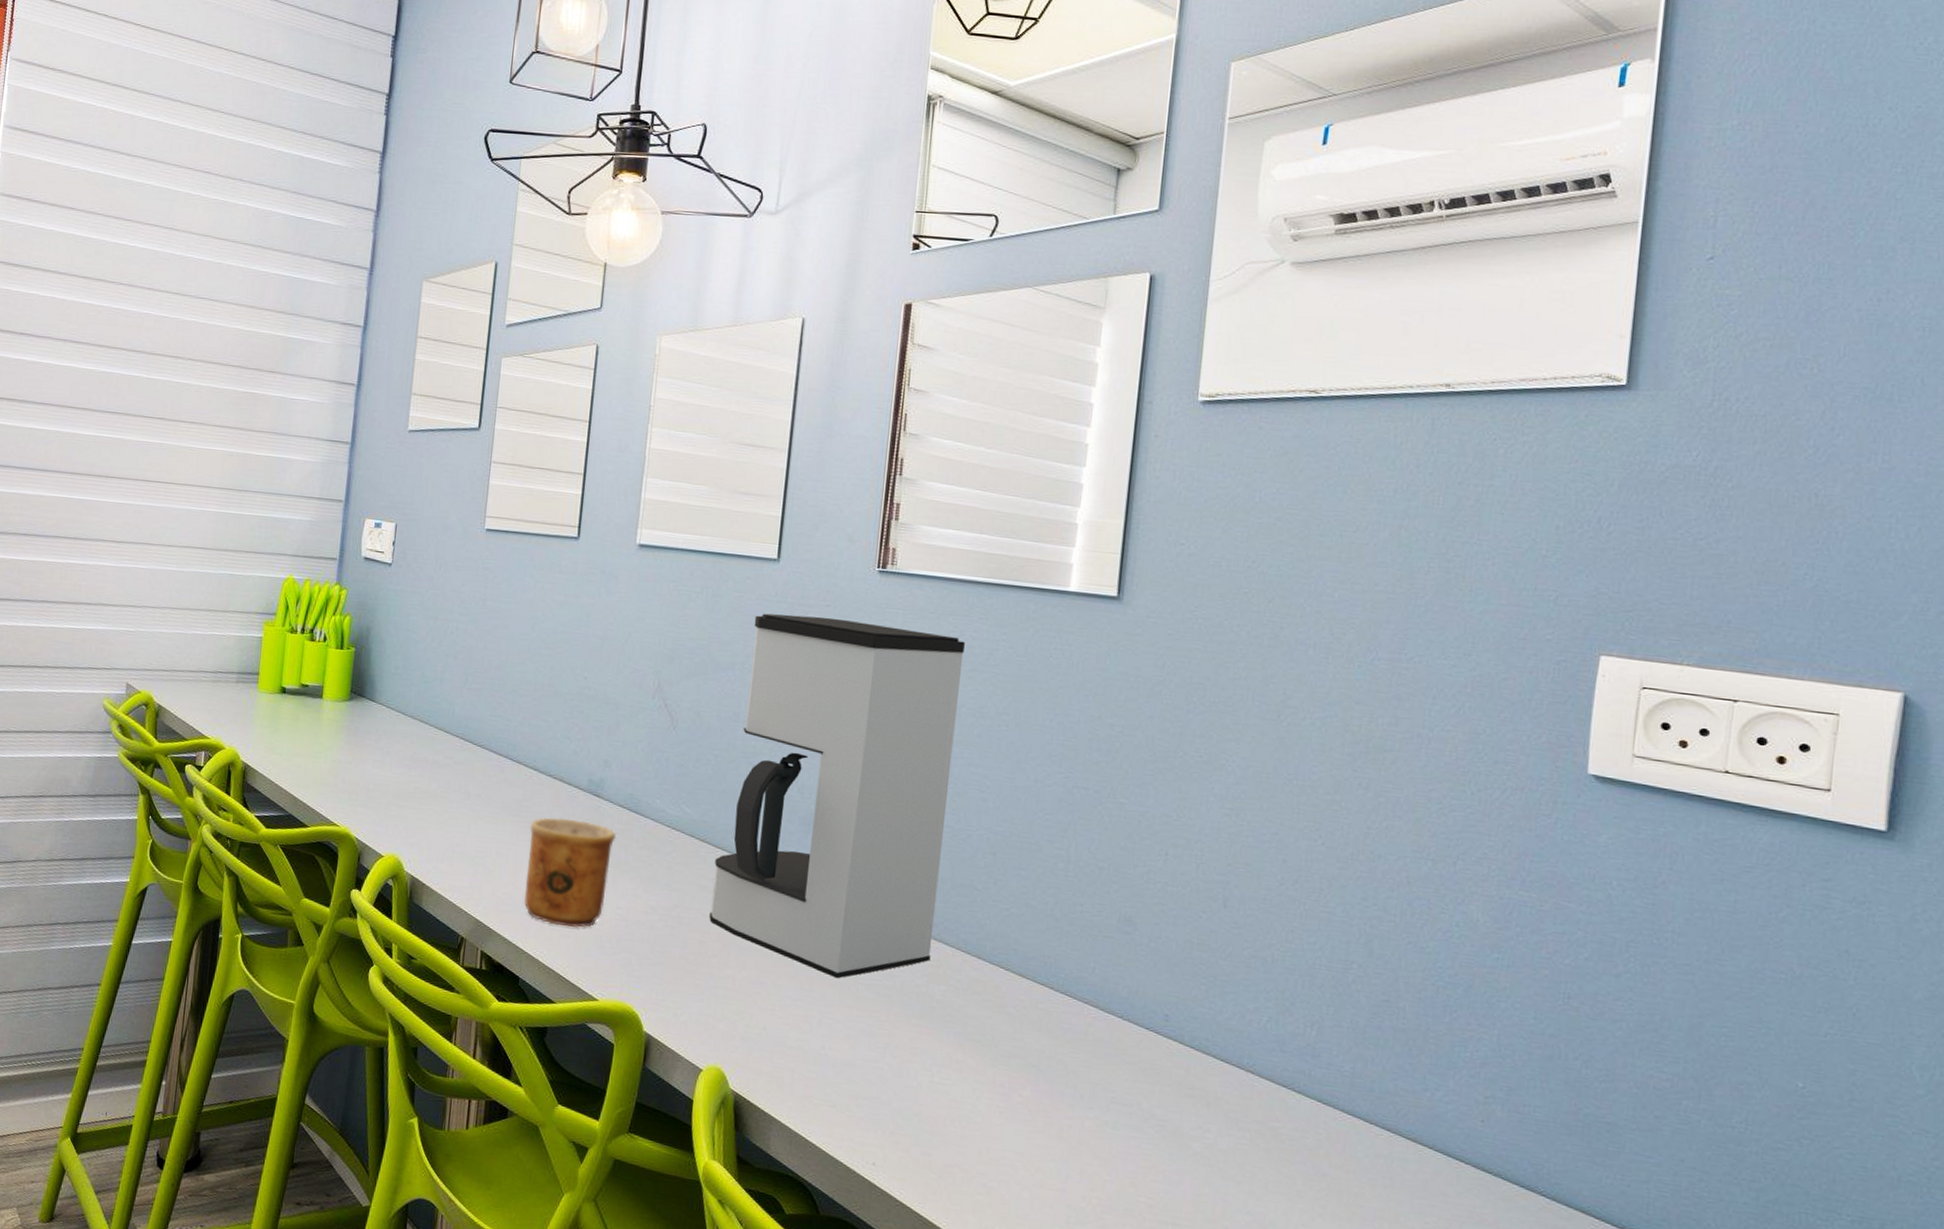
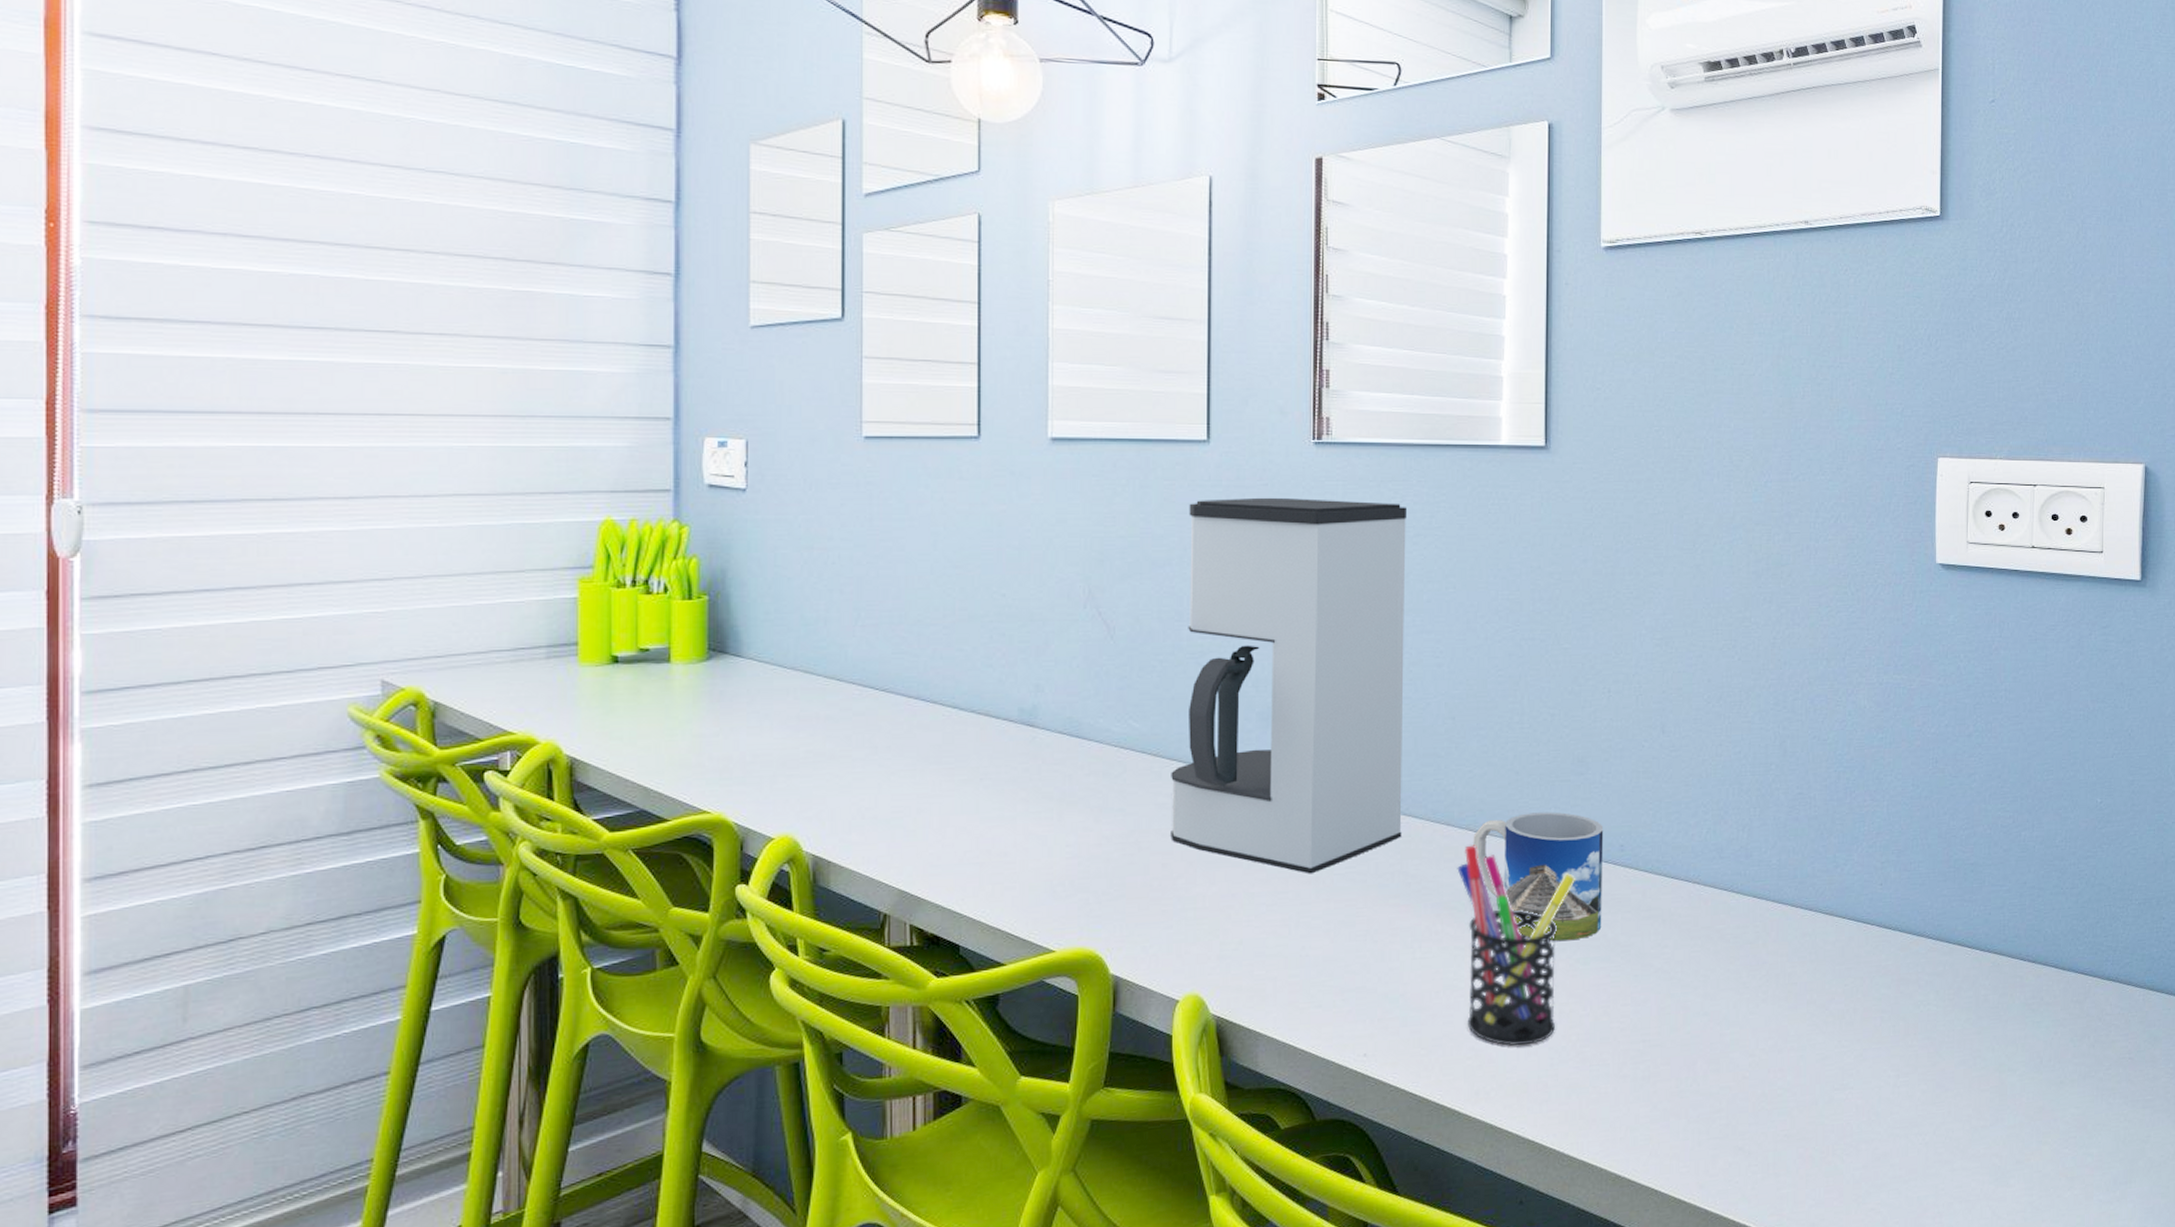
cup: present [524,817,617,927] -> none [955,756,1058,879]
pen holder: none [981,982,1111,1197] -> present [1457,845,1575,1046]
mug: none [1003,961,1148,1102] -> present [1473,812,1604,941]

